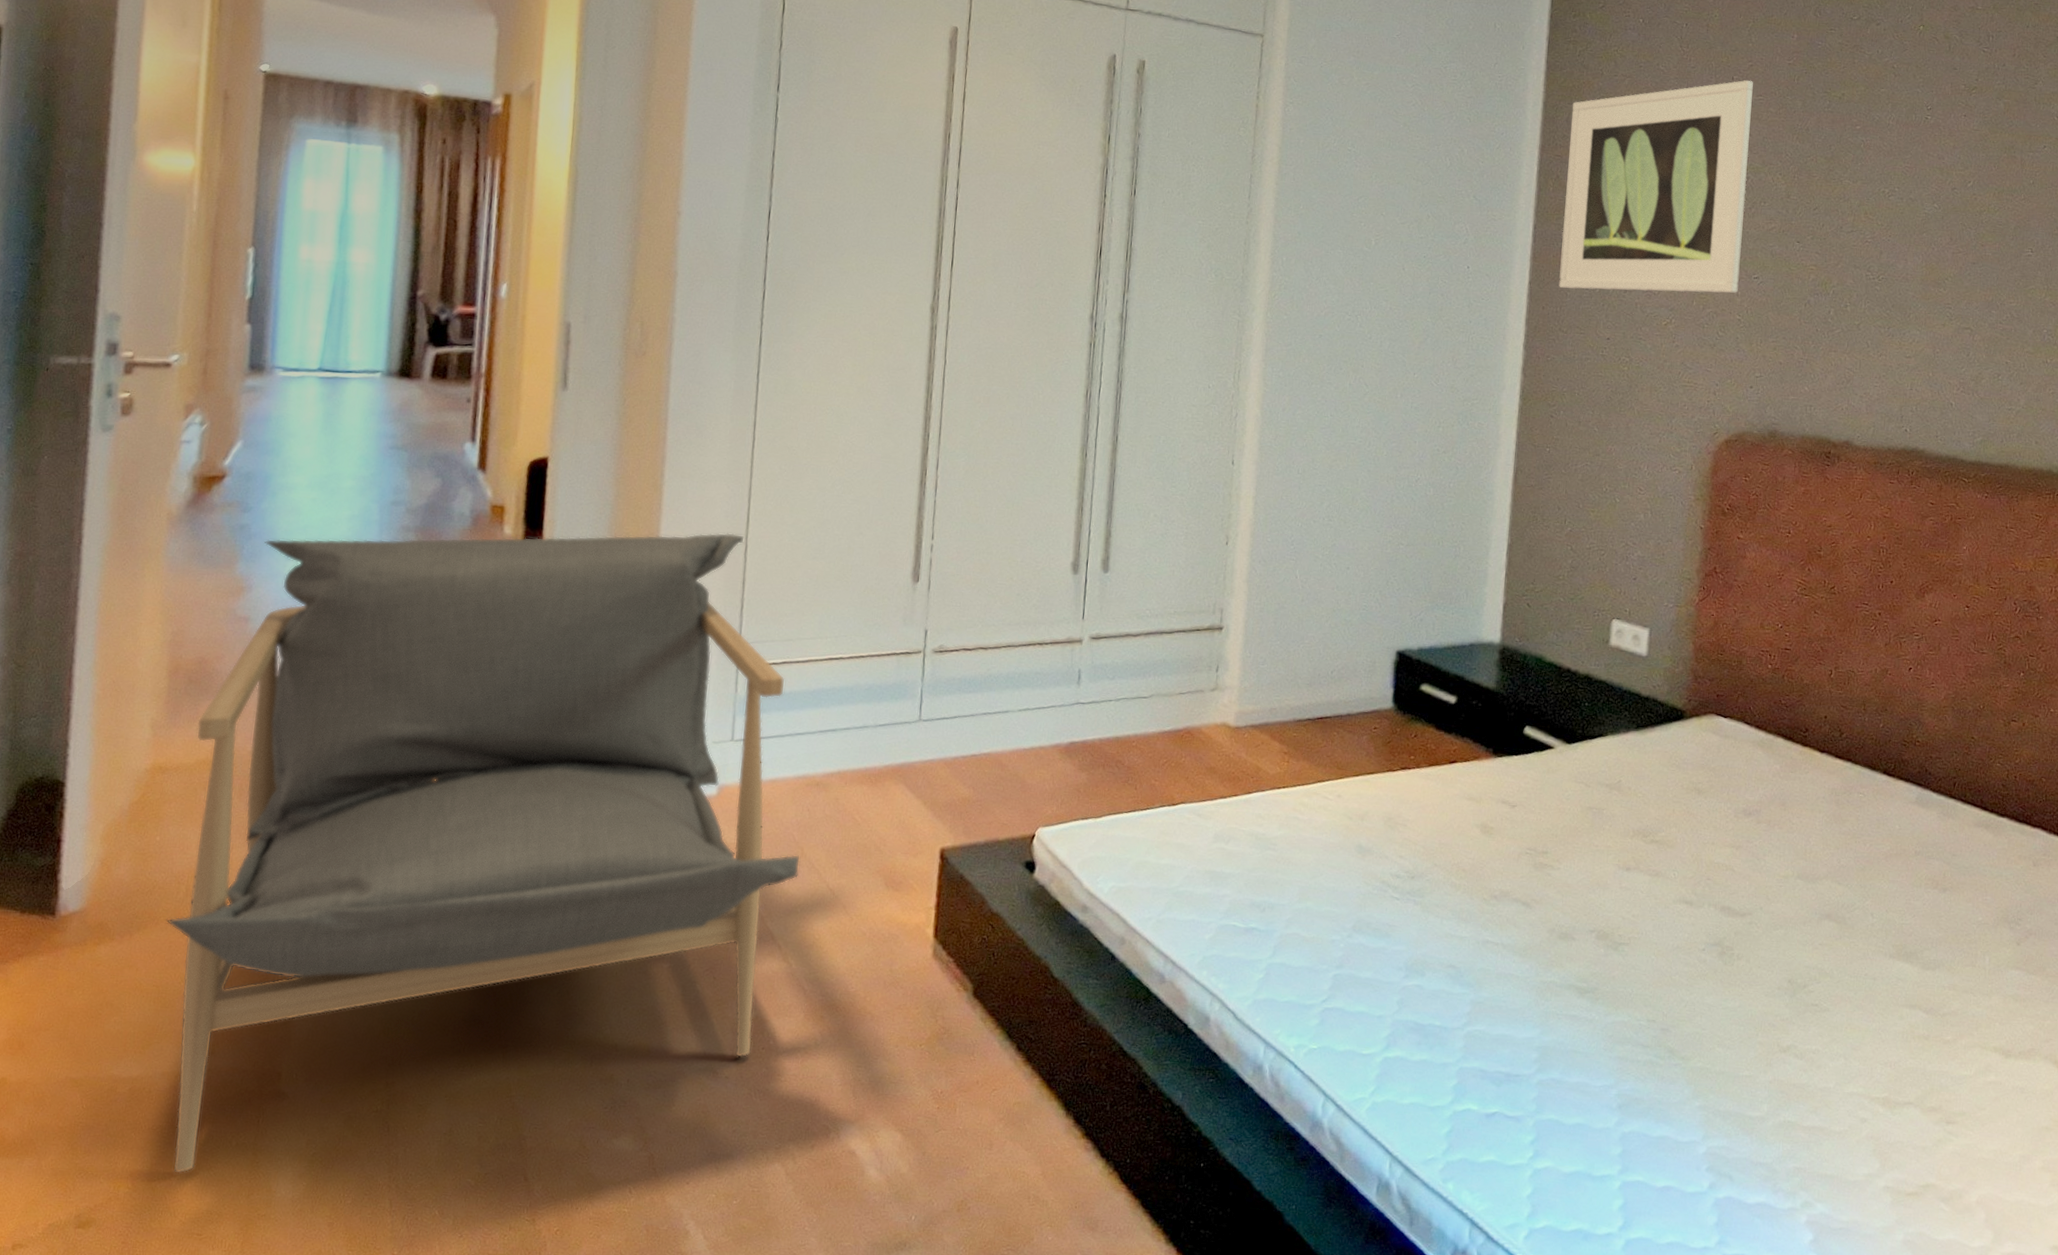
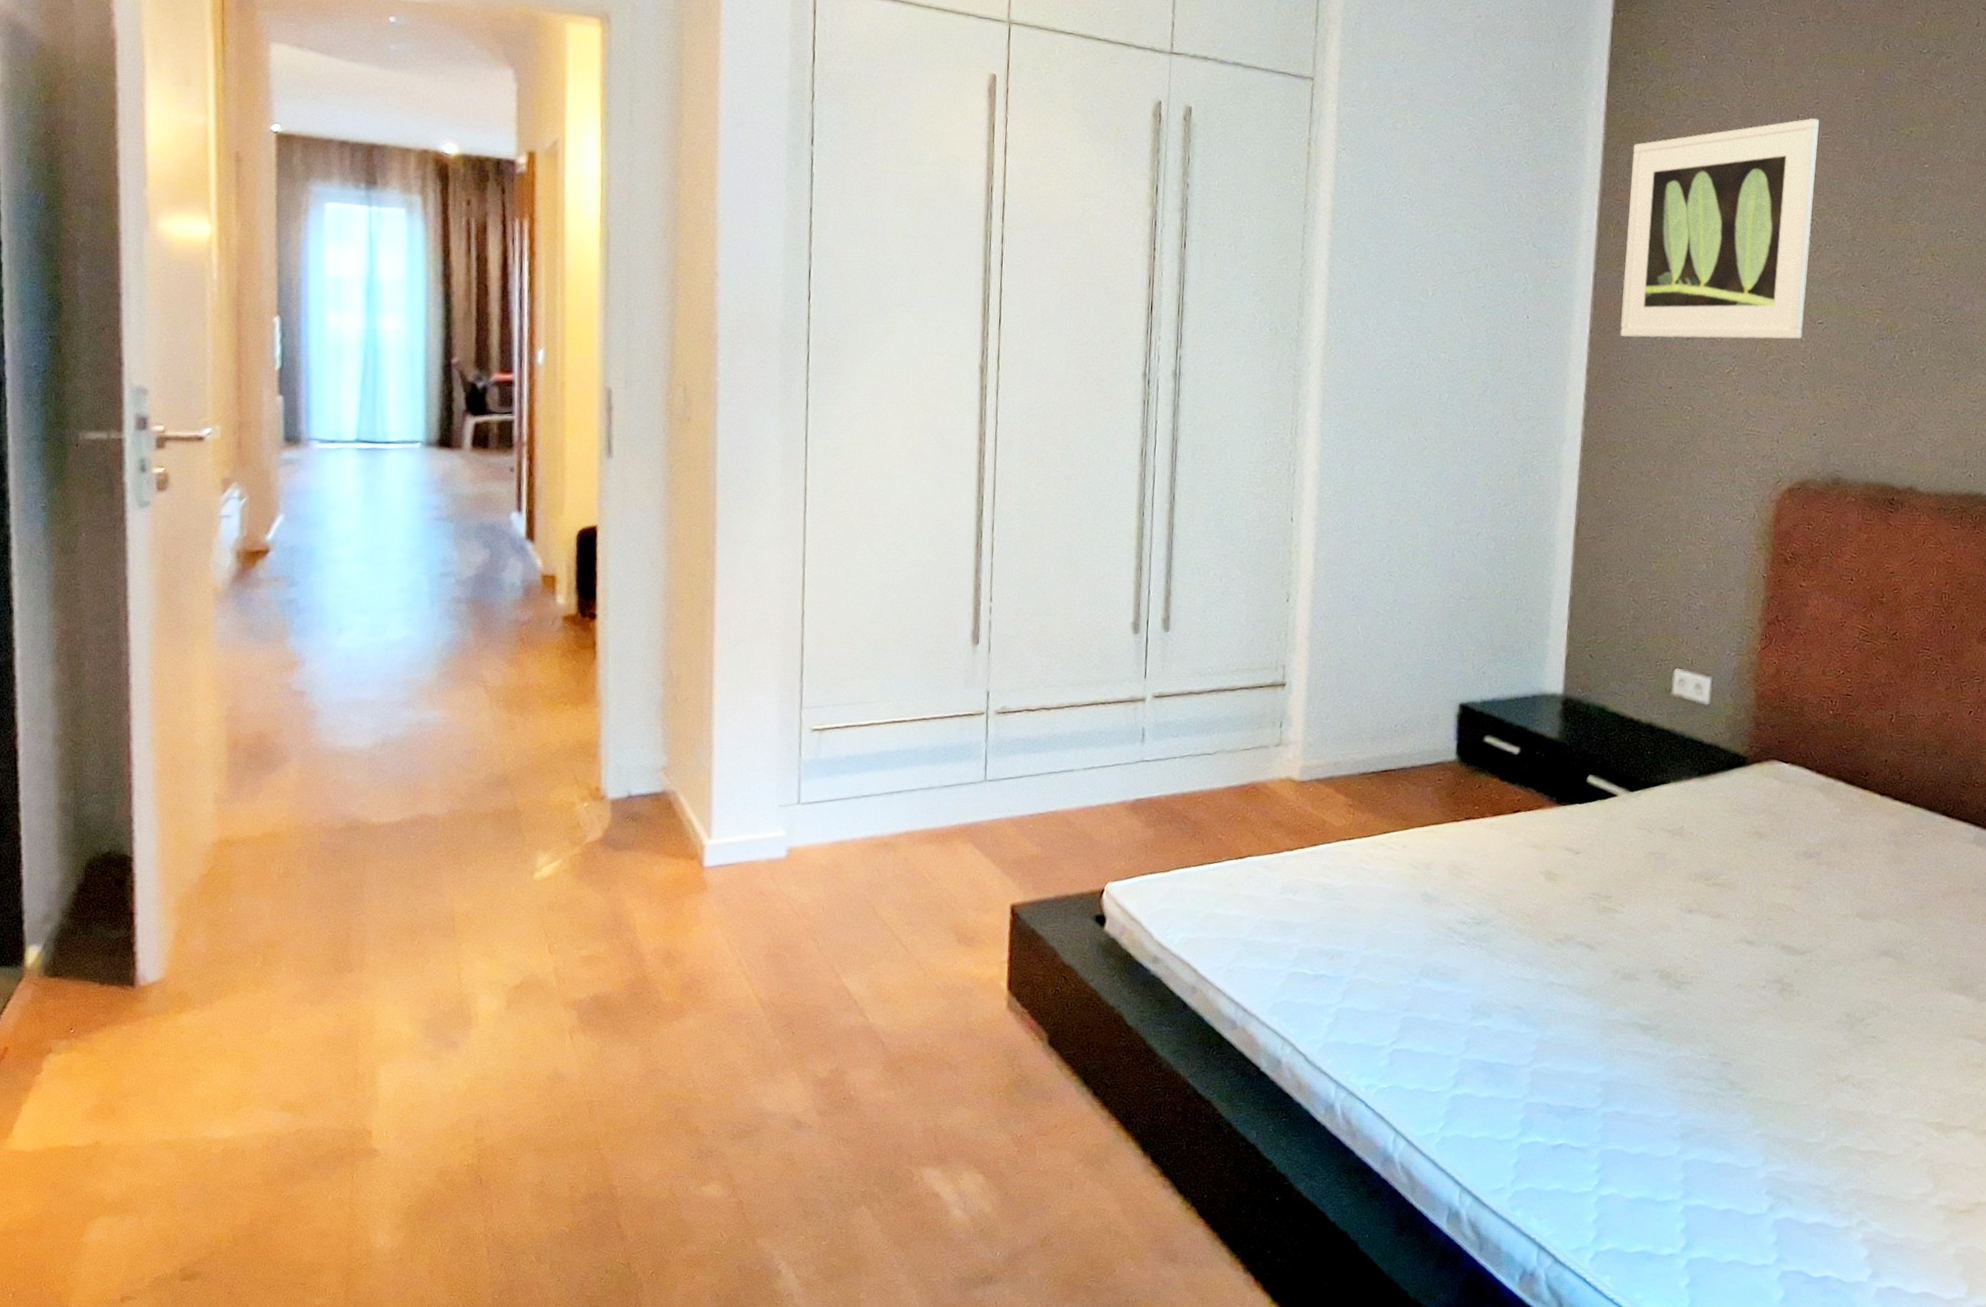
armchair: present [166,532,801,1174] -> none [245,598,873,1228]

